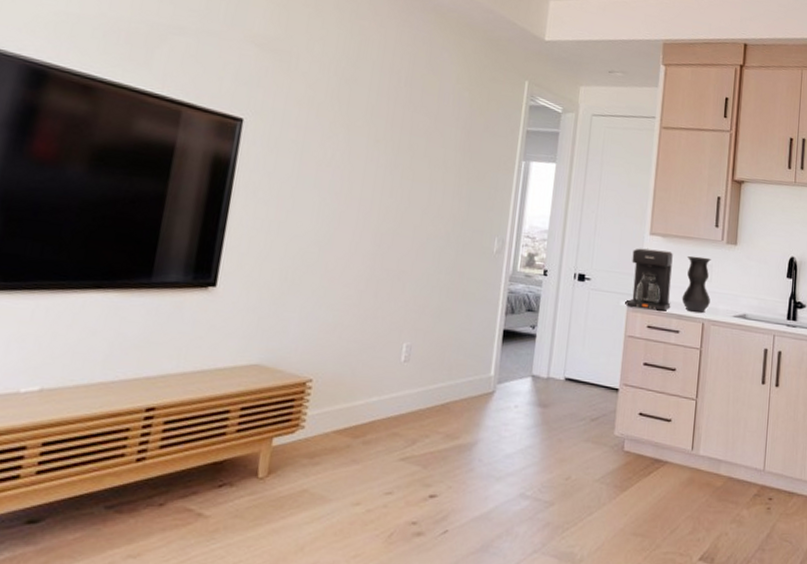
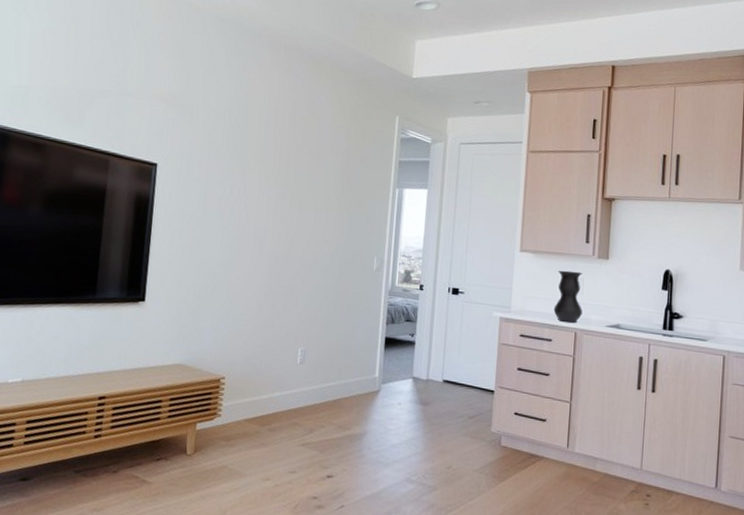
coffee maker: present [626,248,673,313] -> none [499,264,544,323]

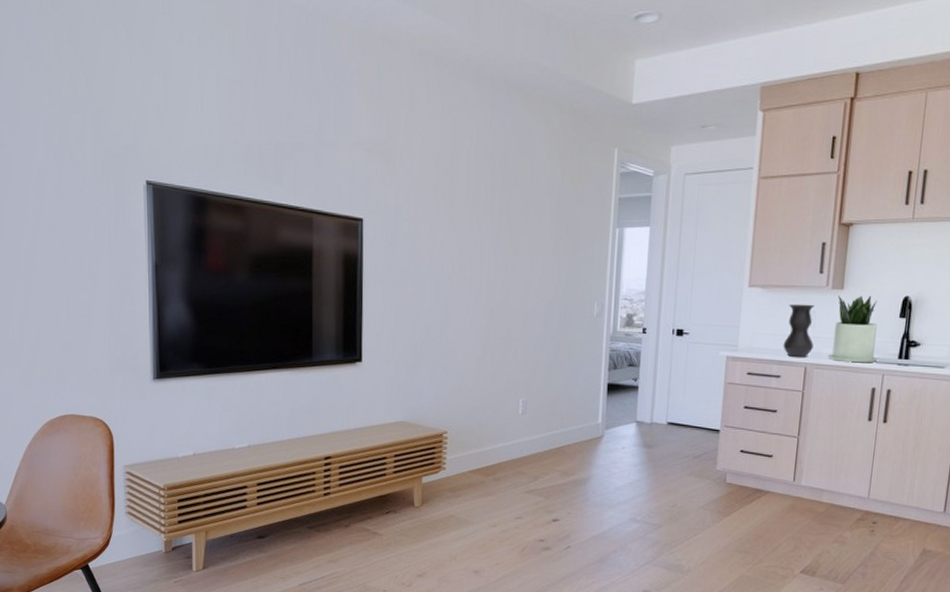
planter: none [595,265,644,332] -> present [827,295,879,363]

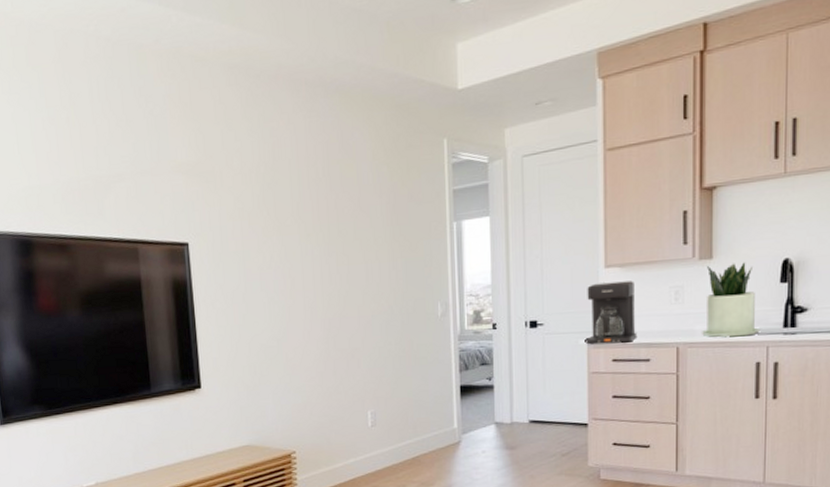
coffee maker: none [725,300,773,360] -> present [586,281,638,345]
vase: present [783,304,815,358] -> none [649,279,684,339]

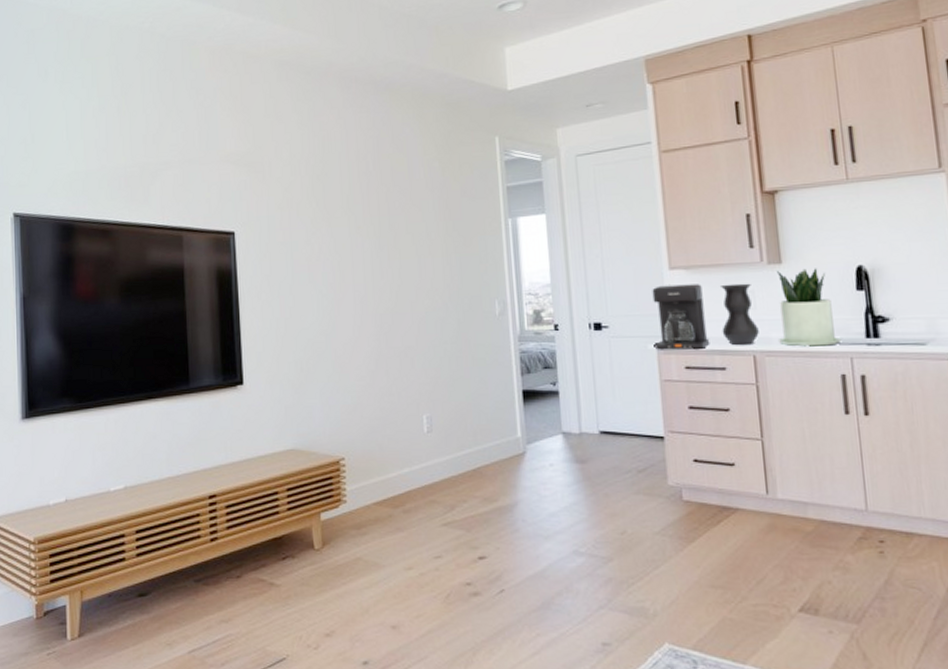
vase: none [649,279,684,339] -> present [719,283,759,346]

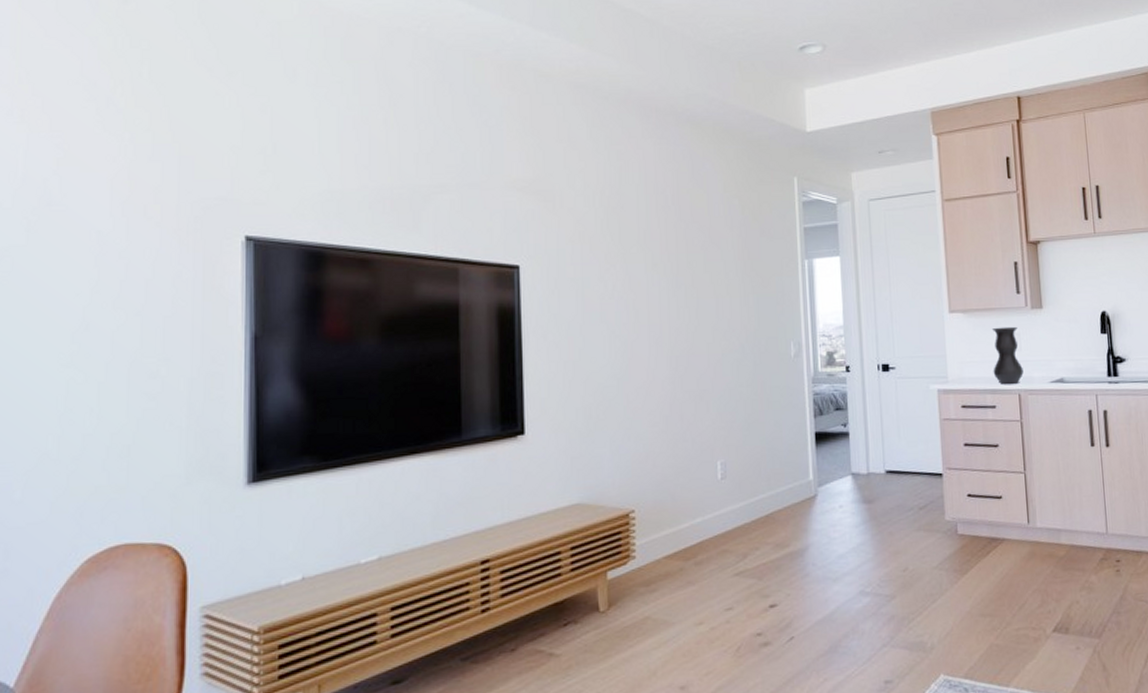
coffee maker: present [652,284,710,351] -> none [934,327,983,391]
planter: present [777,268,842,347] -> none [1038,313,1089,386]

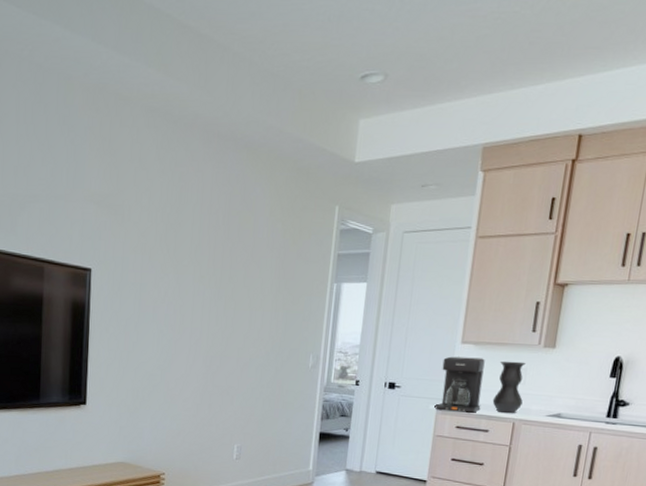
coffee maker: none [934,327,983,391] -> present [435,356,485,414]

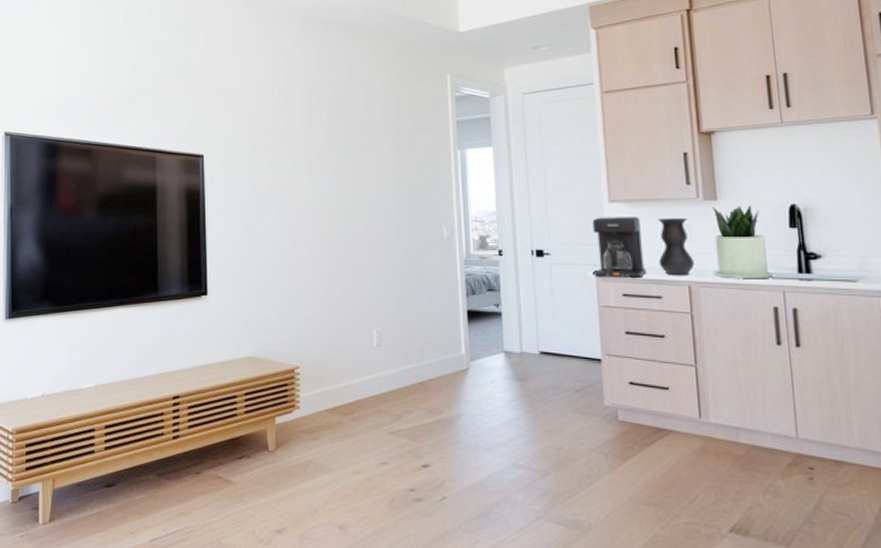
planter: none [535,354,588,421] -> present [712,205,775,279]

